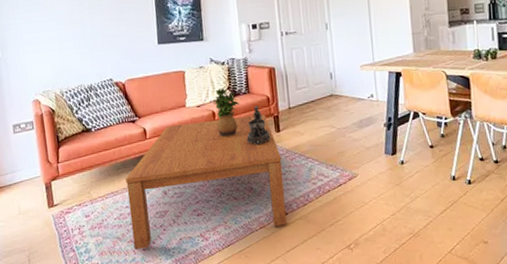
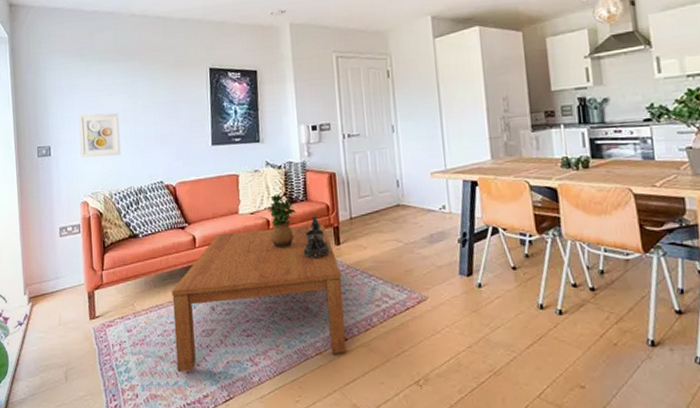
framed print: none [24,14,70,59] -> present [78,112,121,159]

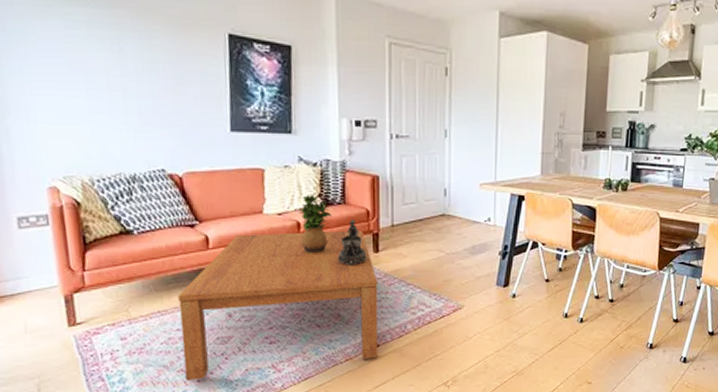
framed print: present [78,112,121,159] -> none [36,72,105,132]

